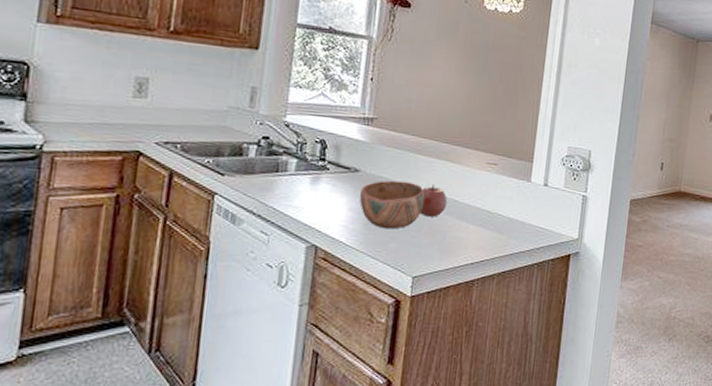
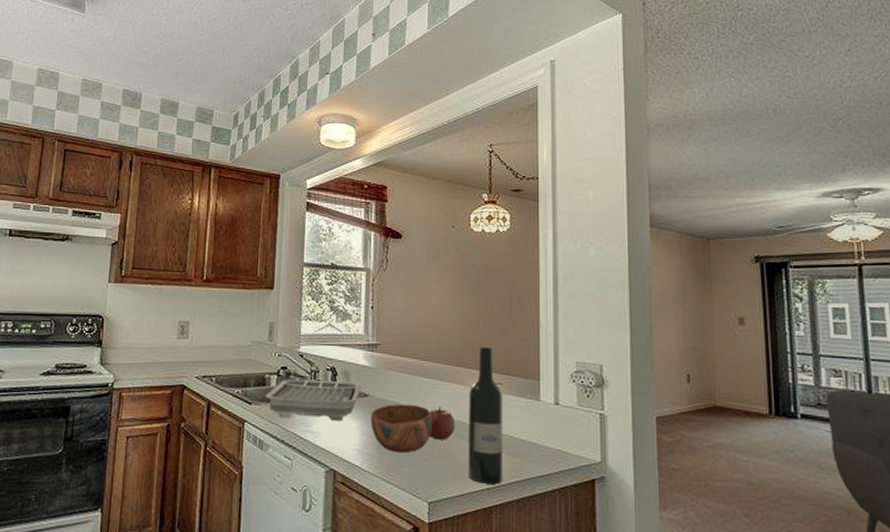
dish rack: none [242,150,354,196] -> present [265,379,362,421]
wine bottle: none [455,127,497,260] -> present [469,346,503,485]

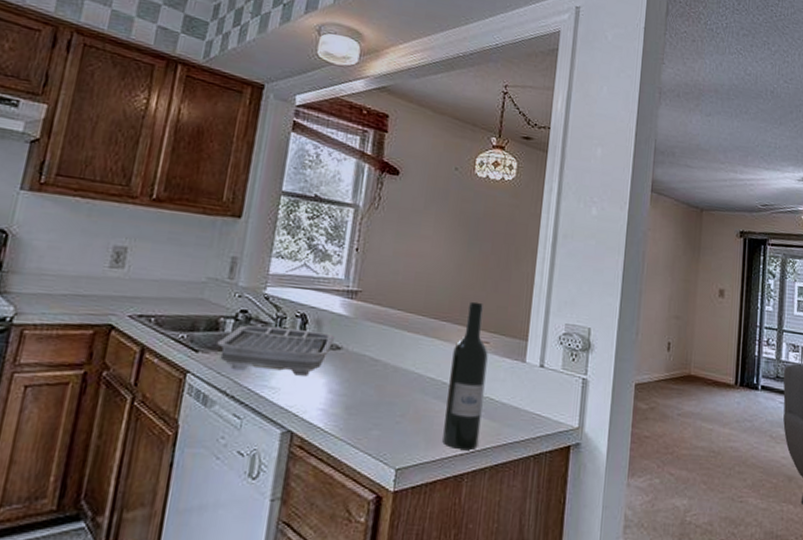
bowl: present [371,404,433,453] -> none [340,359,411,414]
fruit: present [429,407,456,440] -> none [405,365,436,401]

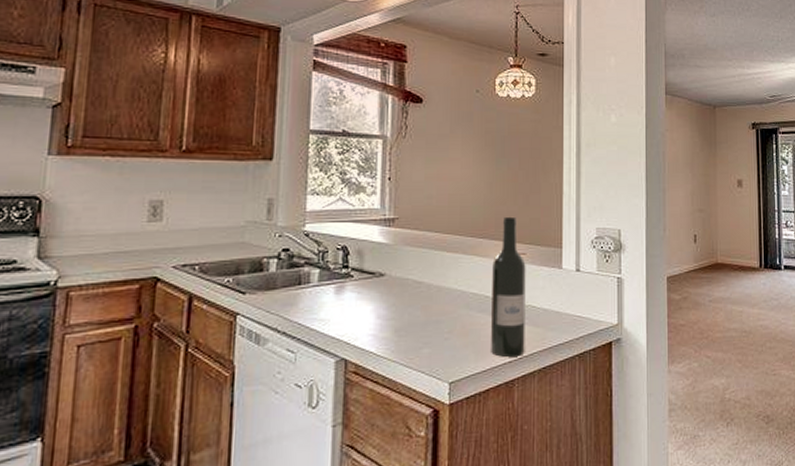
dish rack: present [217,325,336,376] -> none [263,261,378,307]

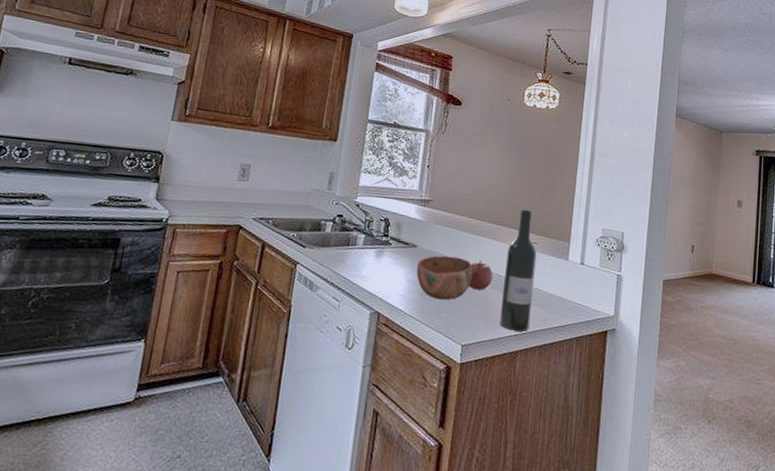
bowl: none [387,281,455,334] -> present [416,255,474,300]
fruit: none [450,282,479,316] -> present [469,261,494,290]

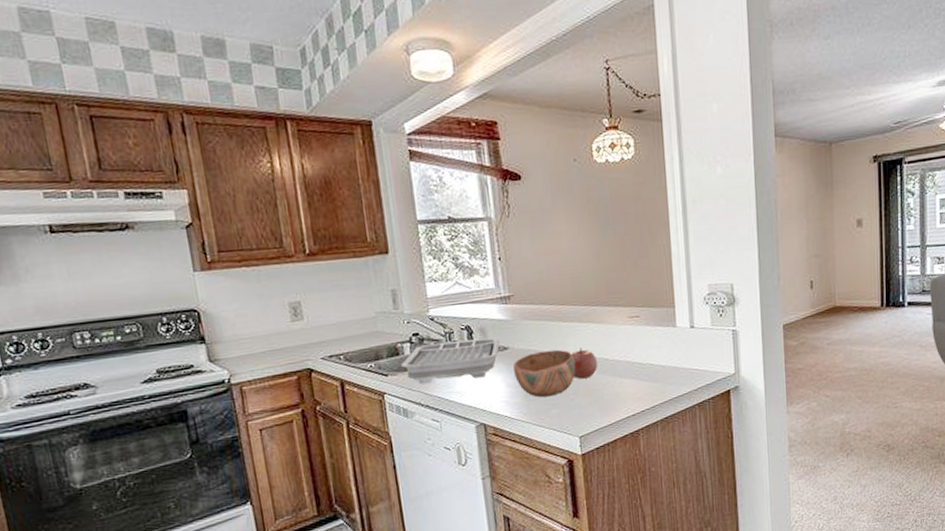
dish rack: none [320,226,412,268] -> present [401,337,501,385]
wine bottle: present [500,209,537,332] -> none [608,282,647,412]

